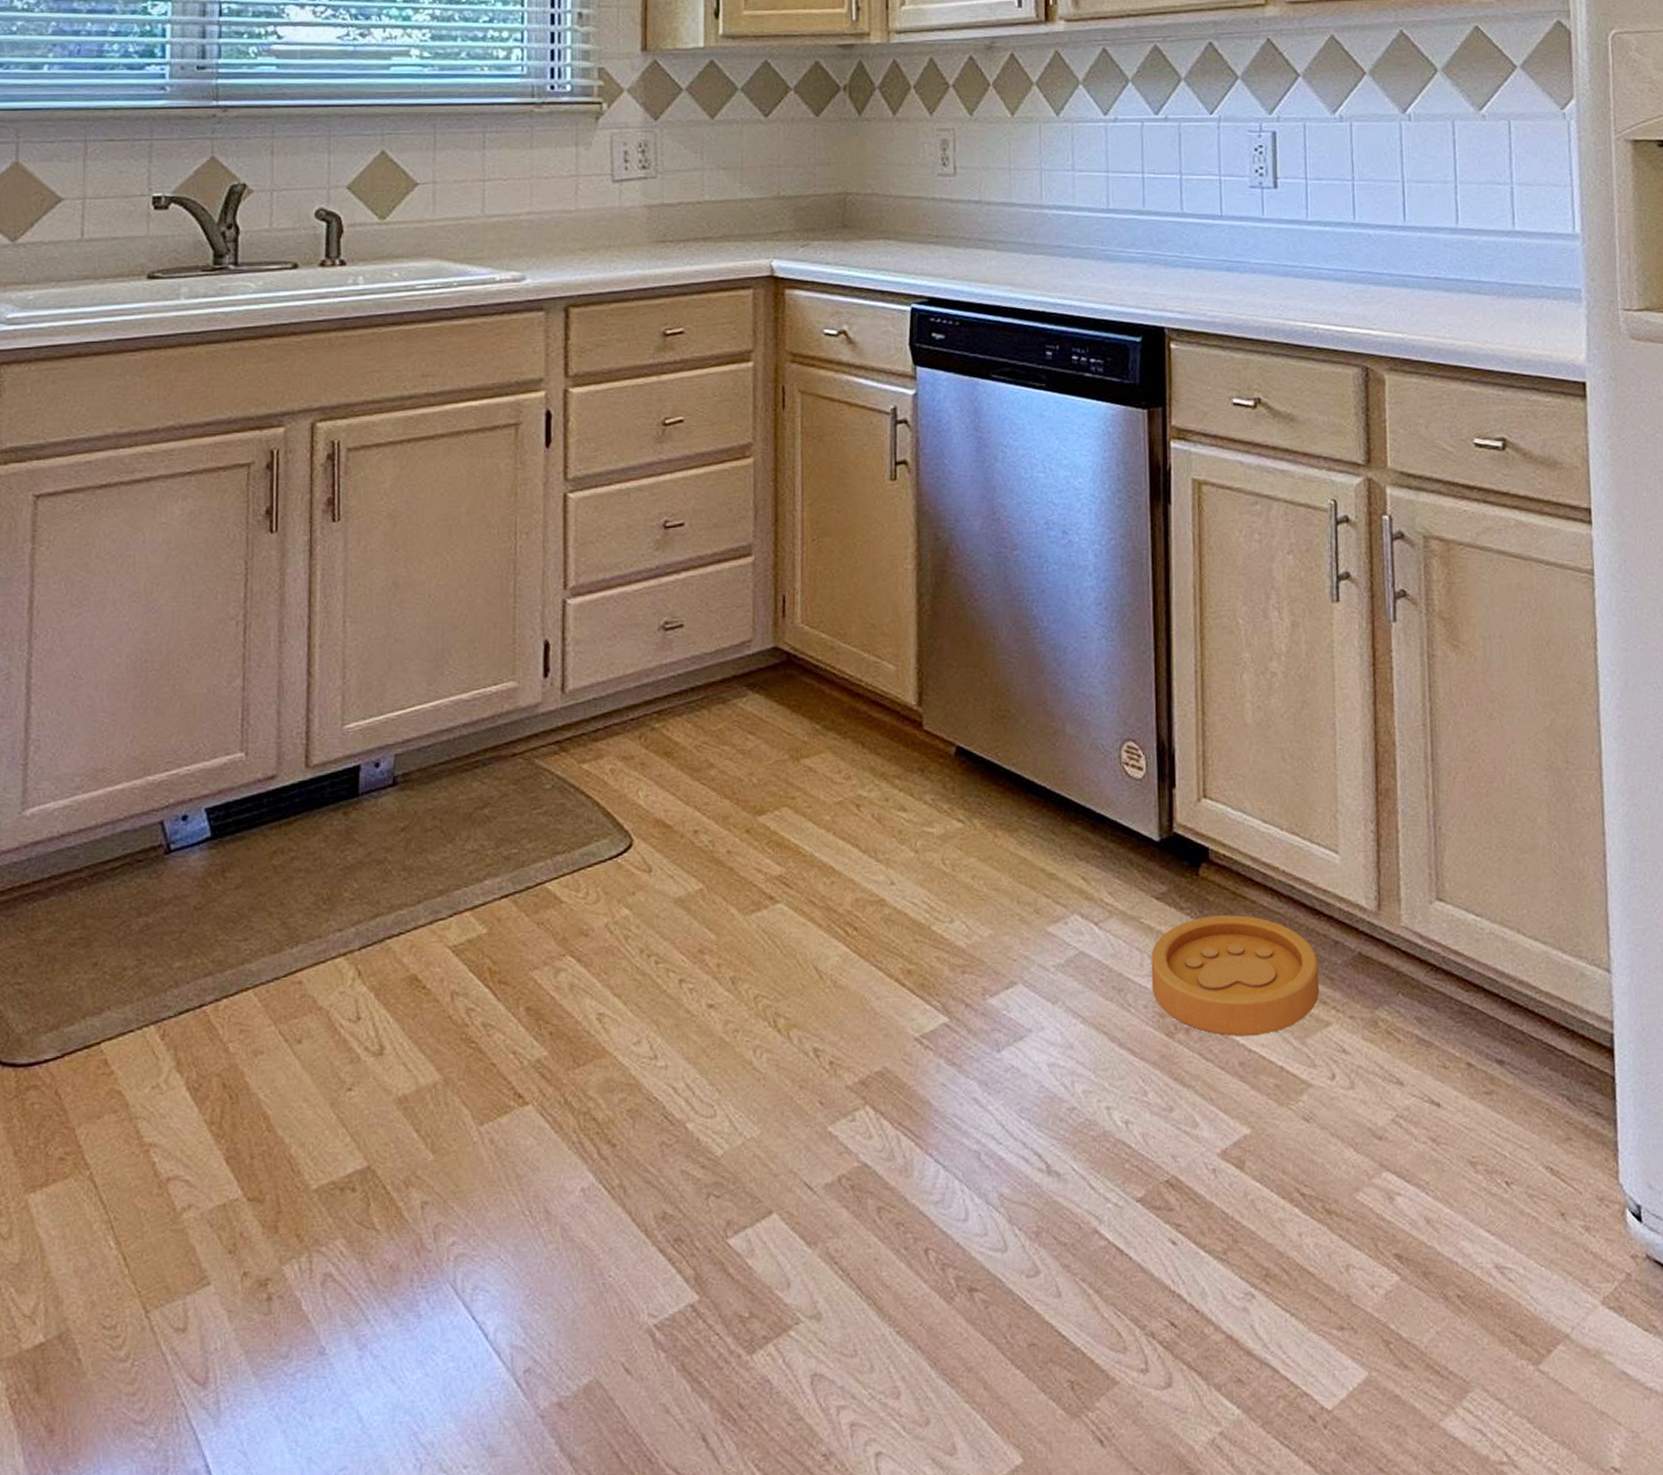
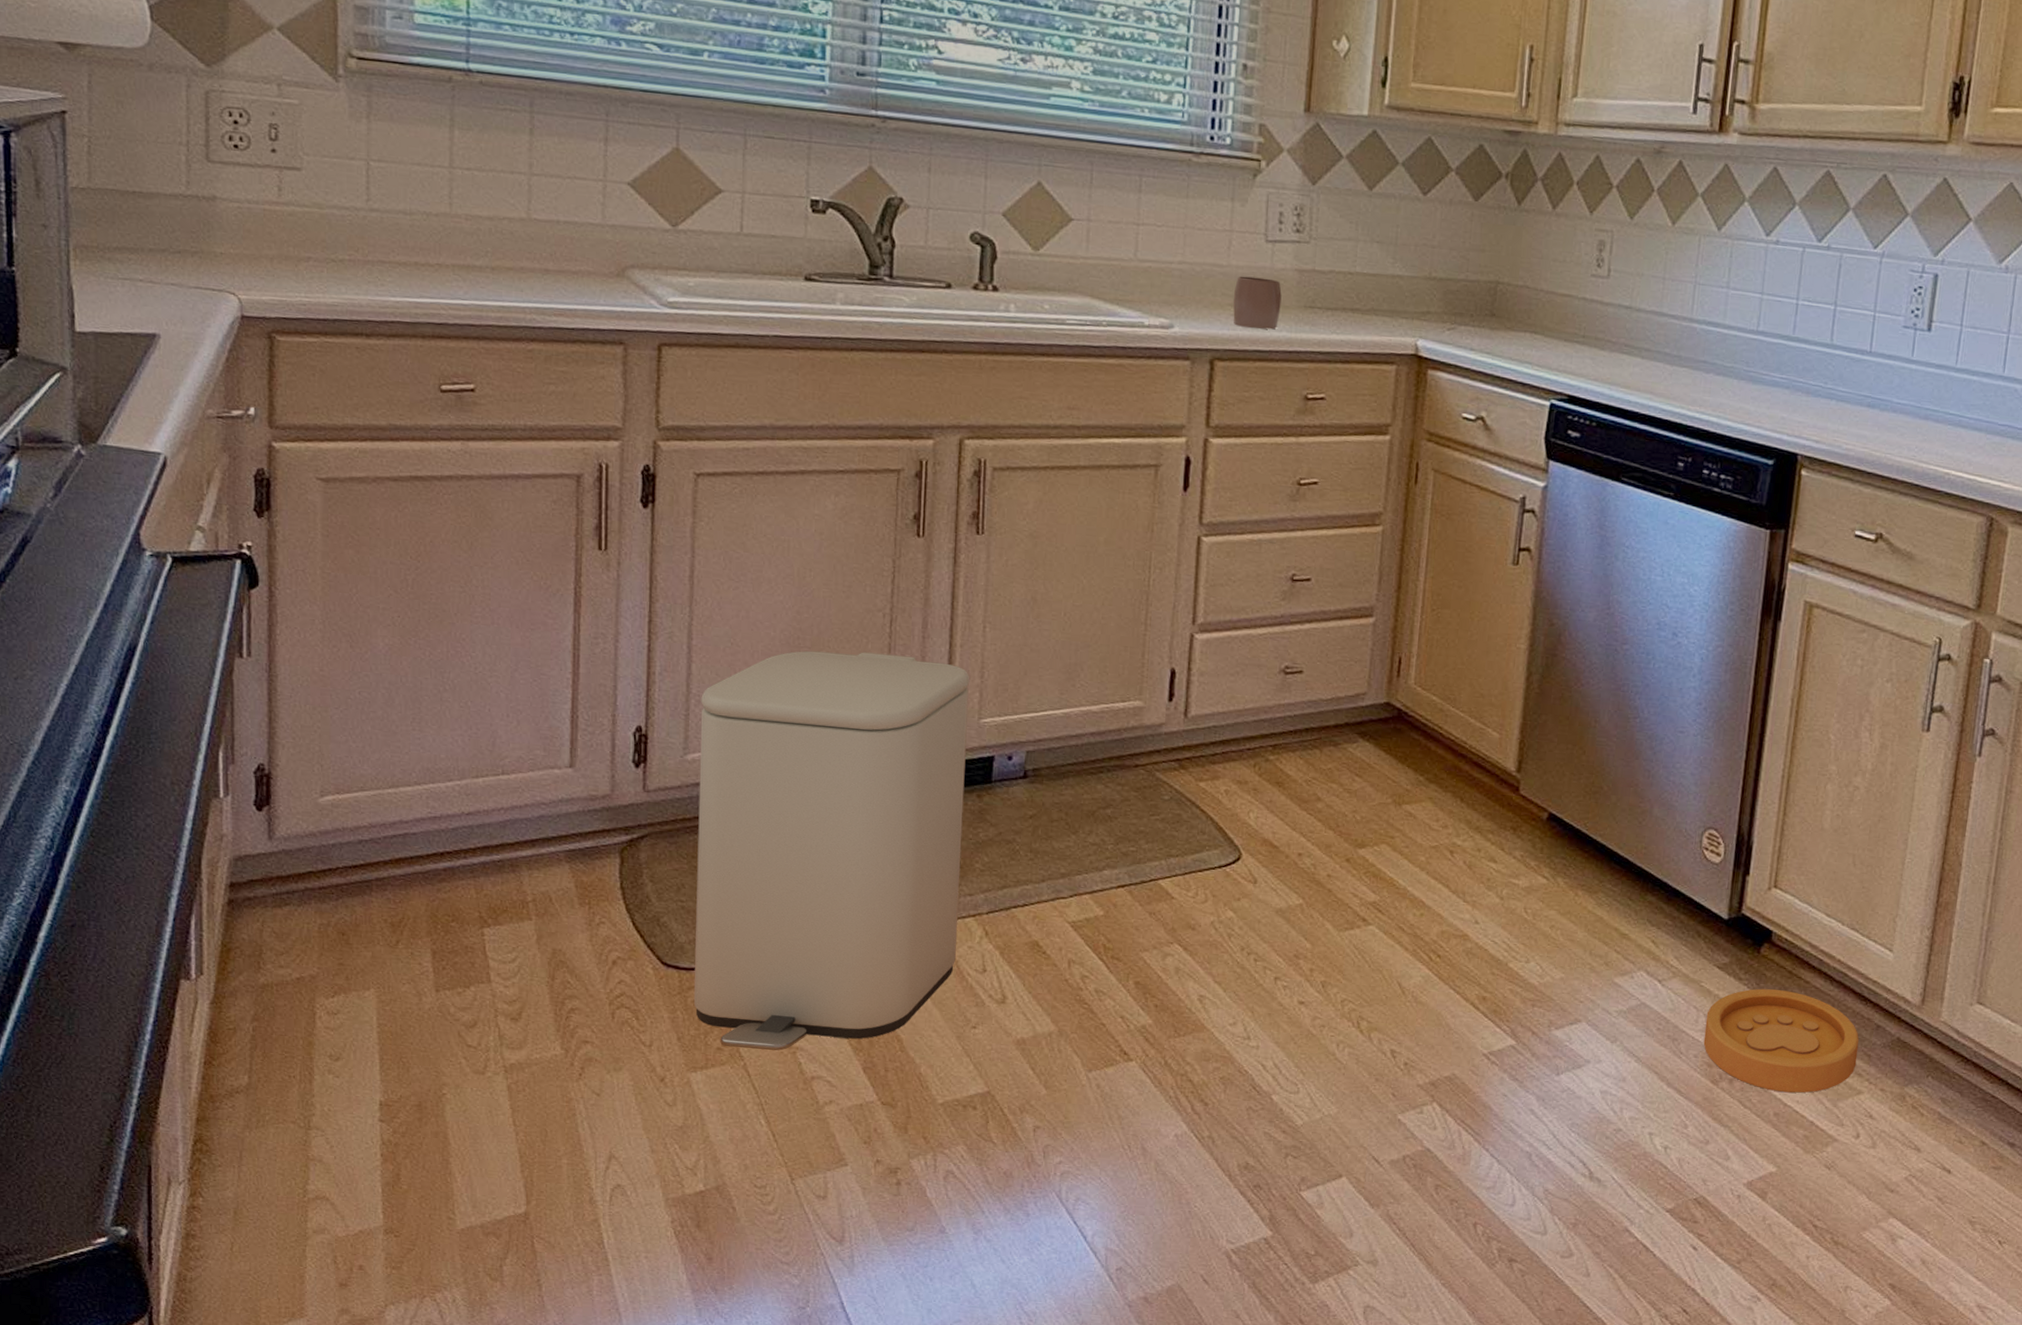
pedal bin: none [32,665,331,1155] -> present [693,650,970,1051]
mug: none [583,218,632,270] -> present [1232,275,1282,330]

